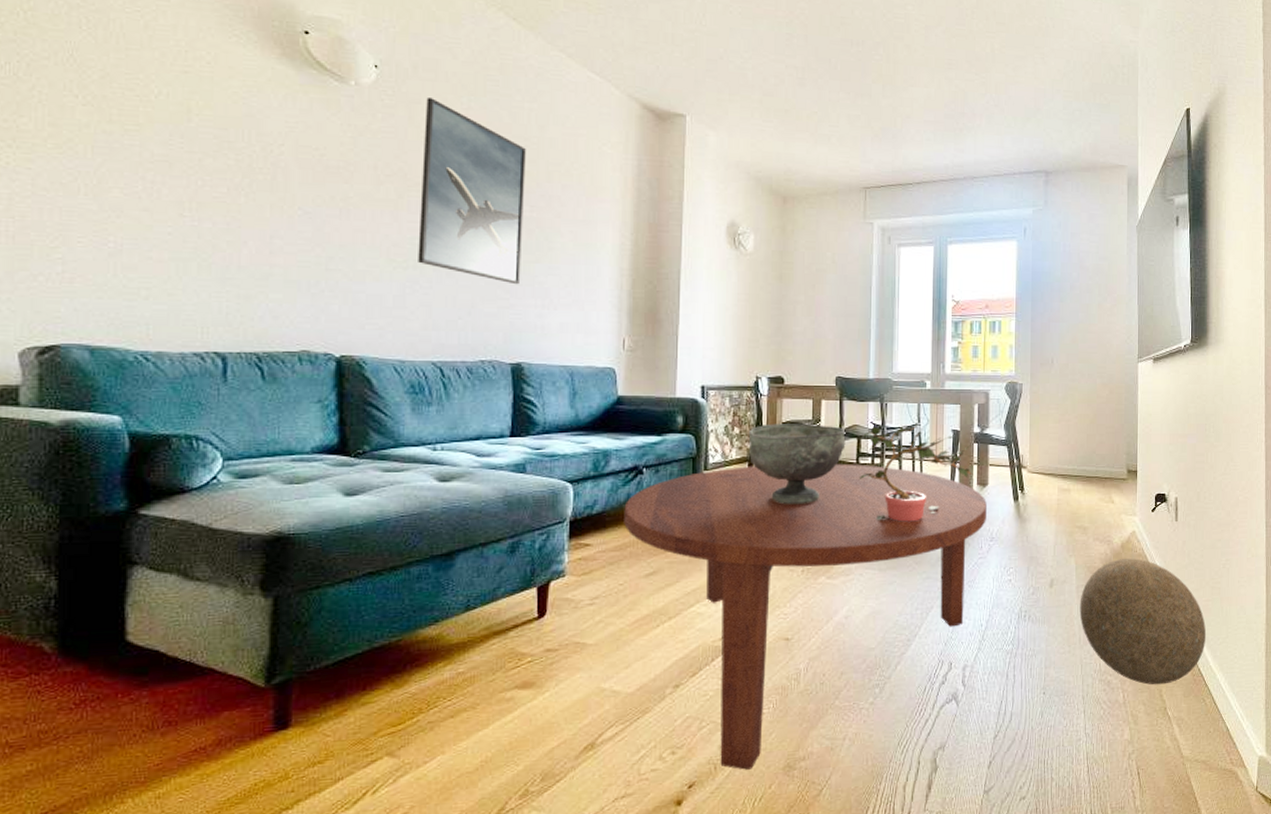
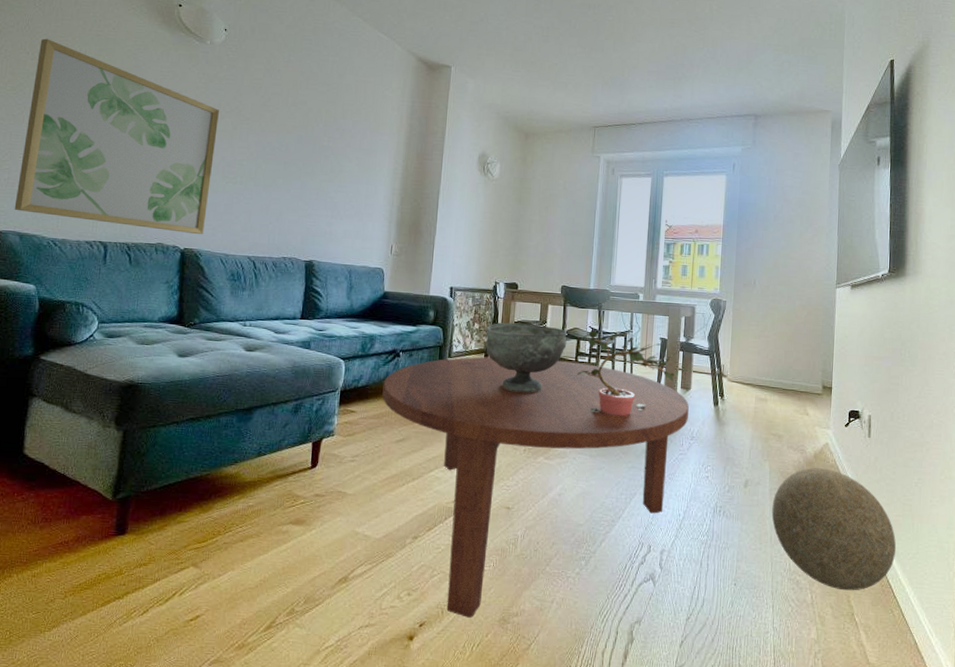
wall art: none [77,75,376,337] -> present [14,38,219,235]
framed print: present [418,98,526,285] -> none [244,53,328,199]

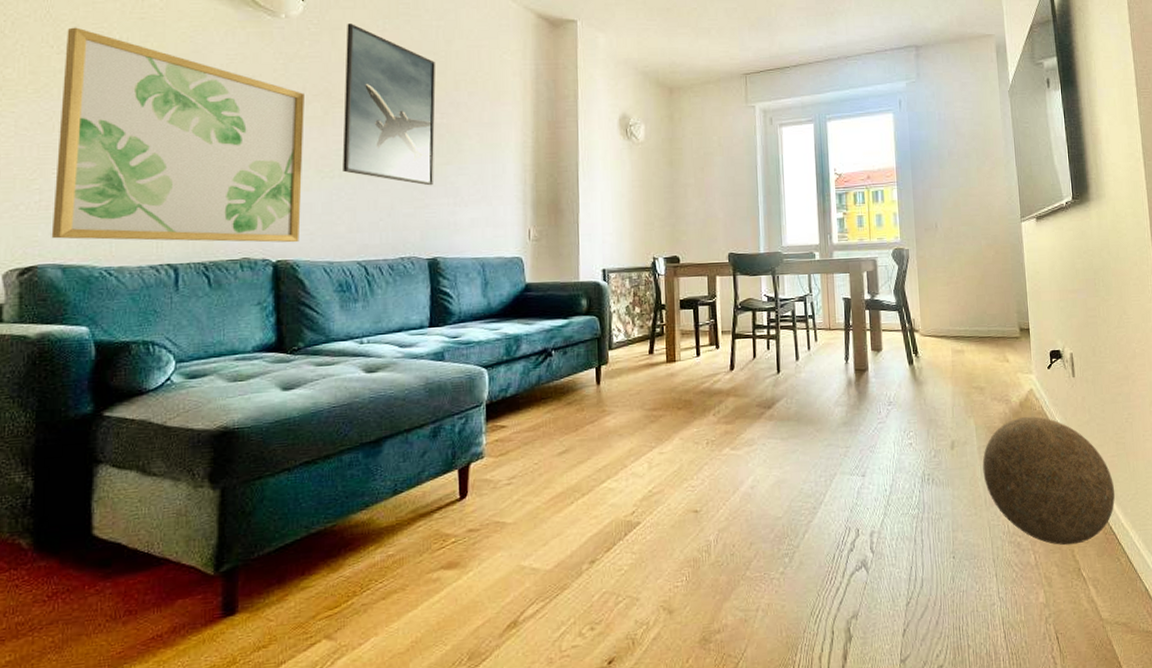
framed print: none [244,53,328,199] -> present [342,24,436,186]
coffee table: present [382,356,689,618] -> none [536,336,883,644]
decorative bowl: present [486,322,567,392] -> none [648,300,741,378]
potted plant: present [576,330,678,416] -> none [752,293,867,391]

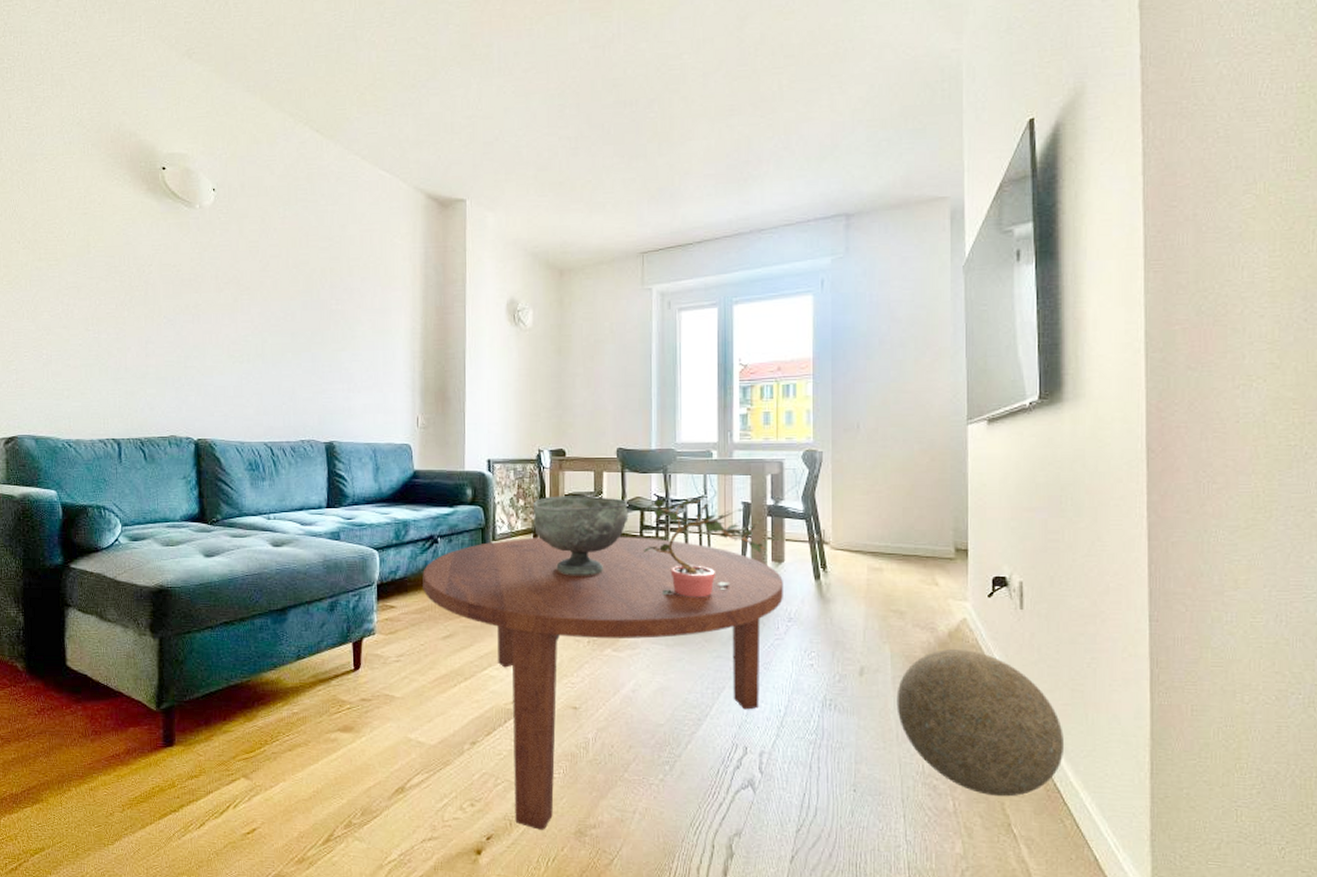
wall art: present [51,27,304,243] -> none [26,224,218,423]
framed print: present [342,24,436,186] -> none [250,211,331,372]
coffee table: none [536,336,883,644] -> present [422,536,783,830]
decorative bowl: none [648,300,741,378] -> present [532,496,629,575]
potted plant: none [752,293,867,391] -> present [641,495,767,598]

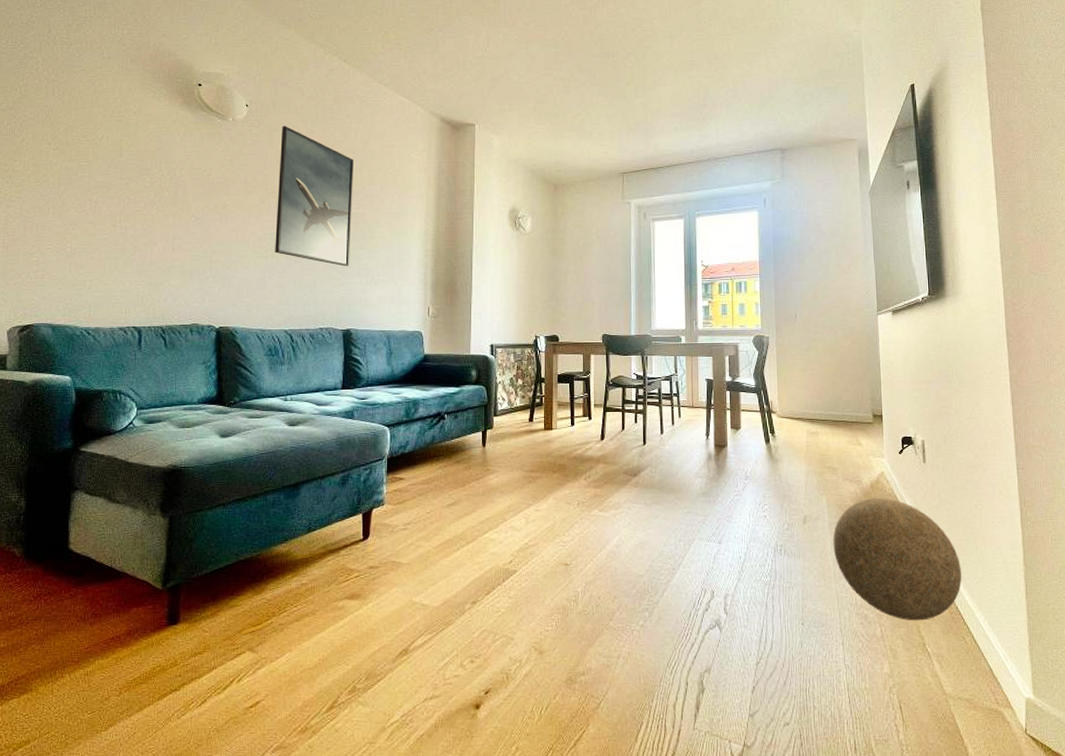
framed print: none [250,211,331,372] -> present [275,126,353,267]
coffee table: present [422,536,783,830] -> none [430,410,741,681]
decorative bowl: present [532,496,629,575] -> none [530,375,612,445]
potted plant: present [641,495,767,598] -> none [623,374,727,462]

